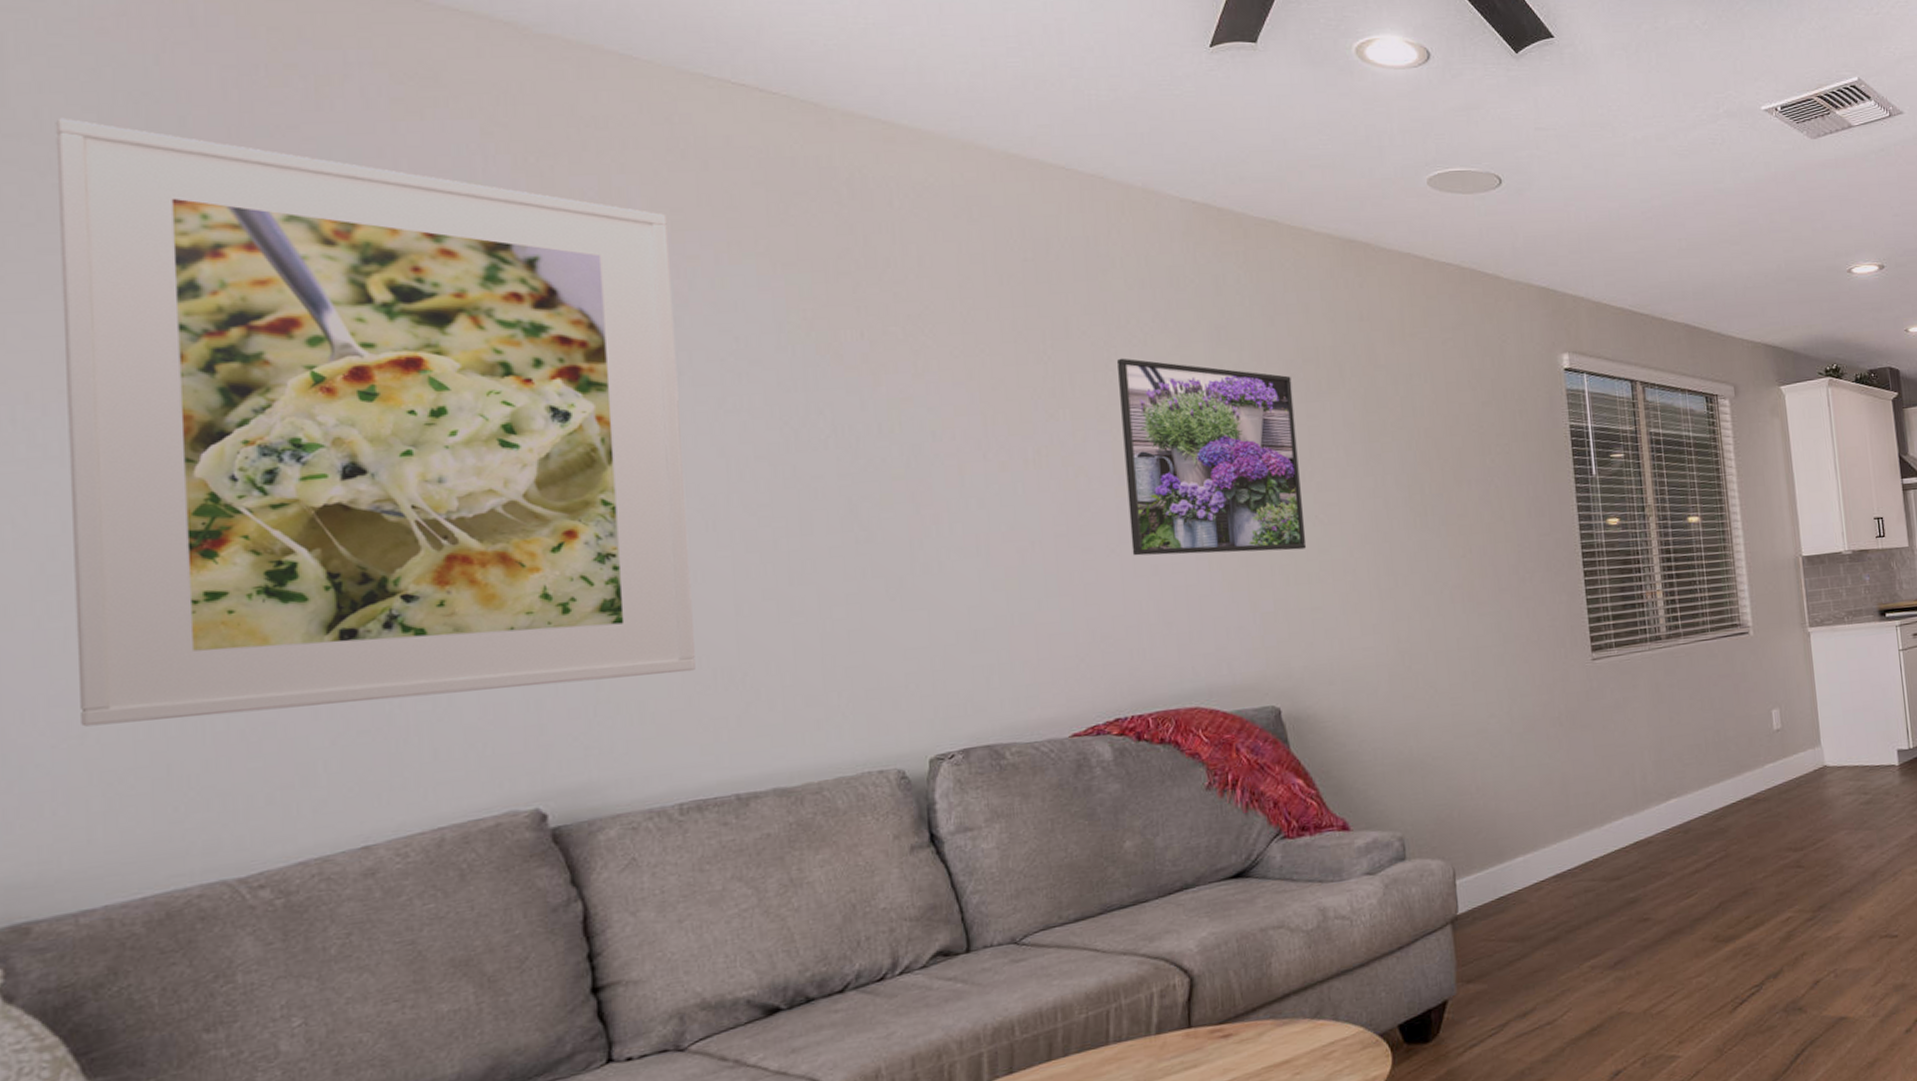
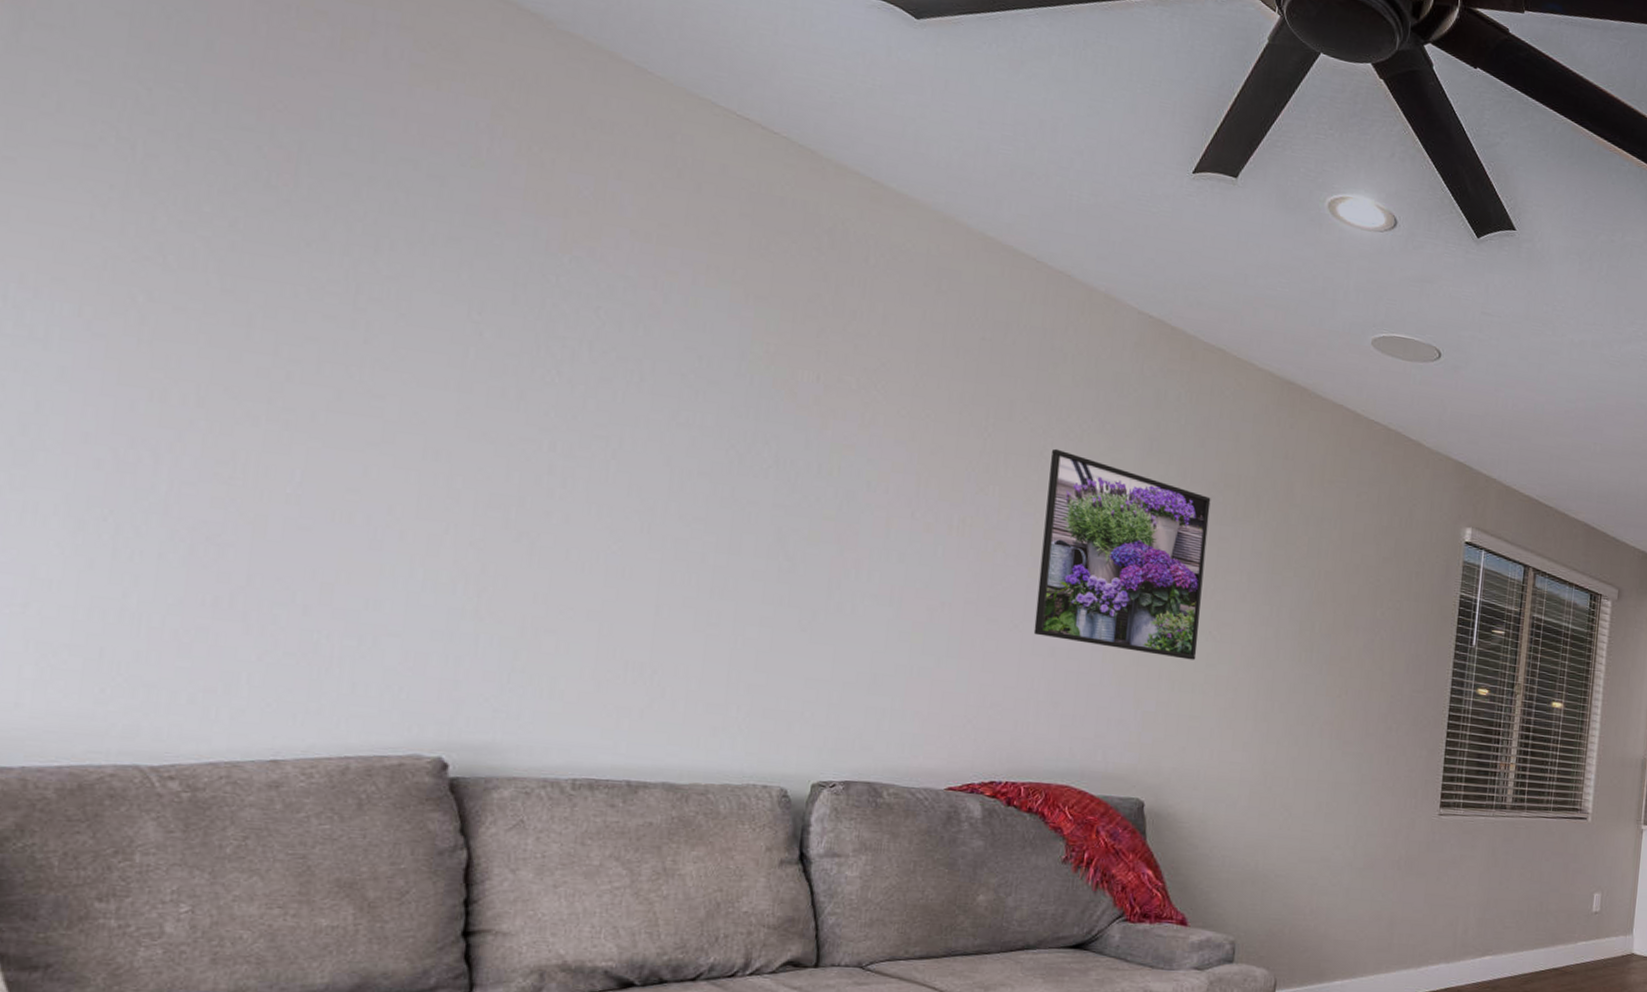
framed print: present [55,117,696,727] -> none [25,17,654,660]

